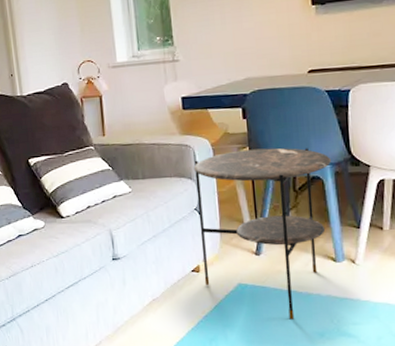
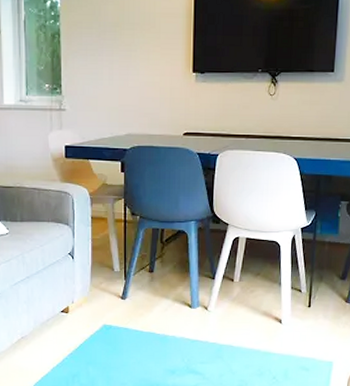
side table: present [193,148,331,320] -> none [71,201,196,358]

